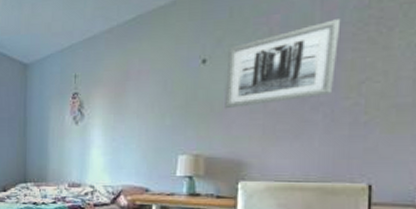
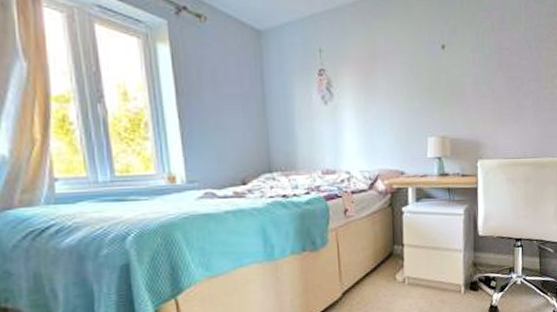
wall art: present [225,19,341,109] -> none [462,21,539,94]

